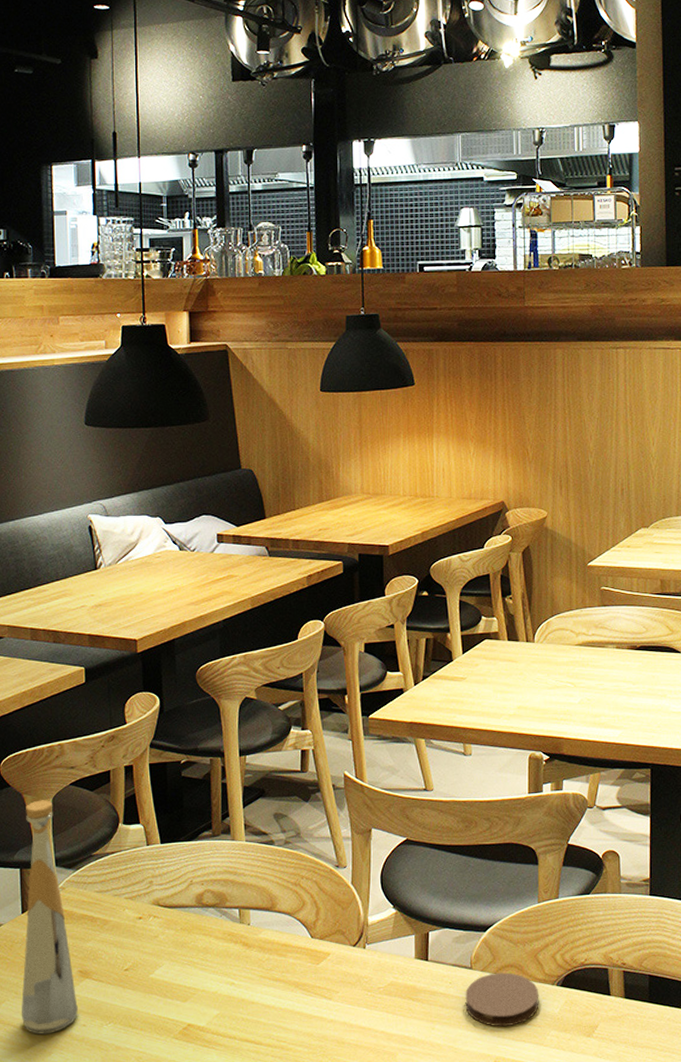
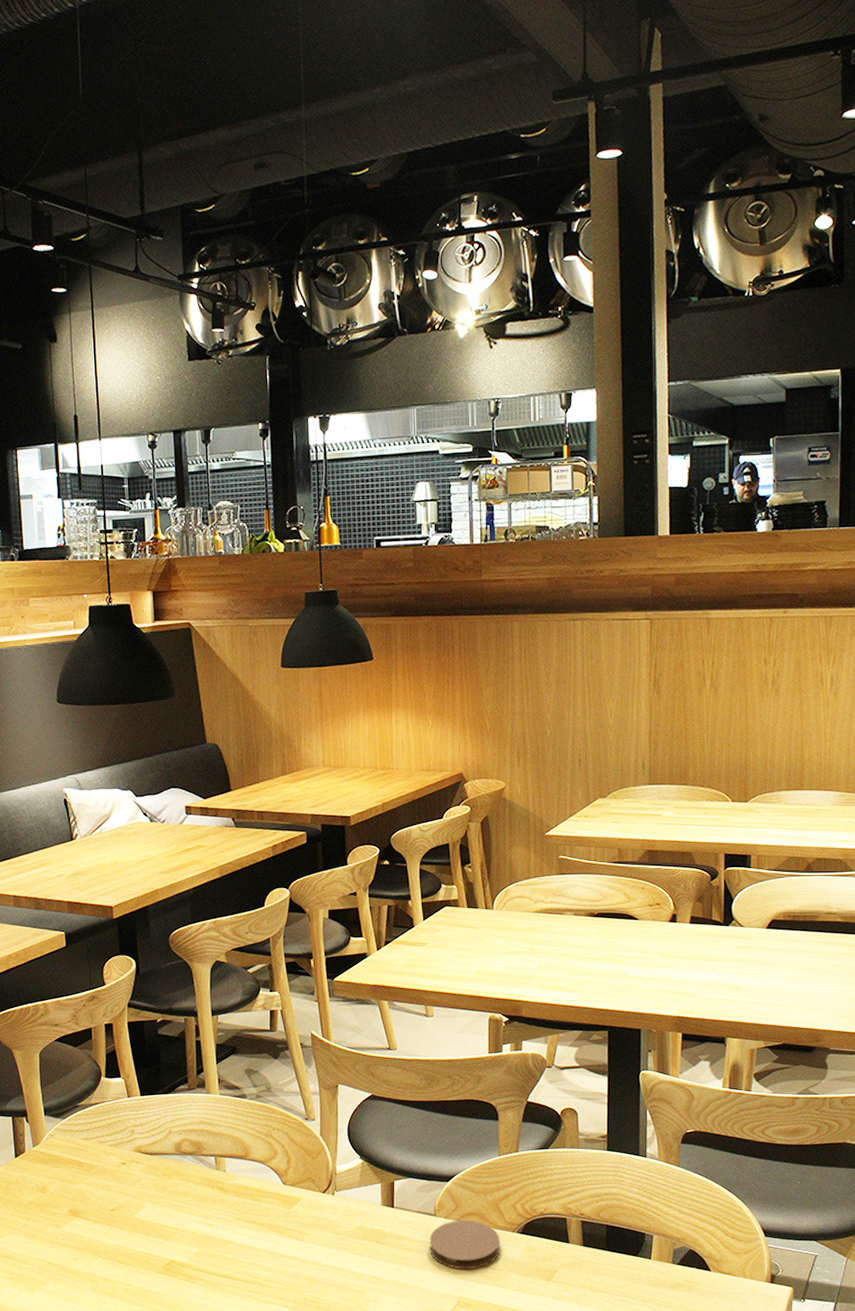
bottle: present [21,800,78,1035] -> none [15,1054,70,1266]

